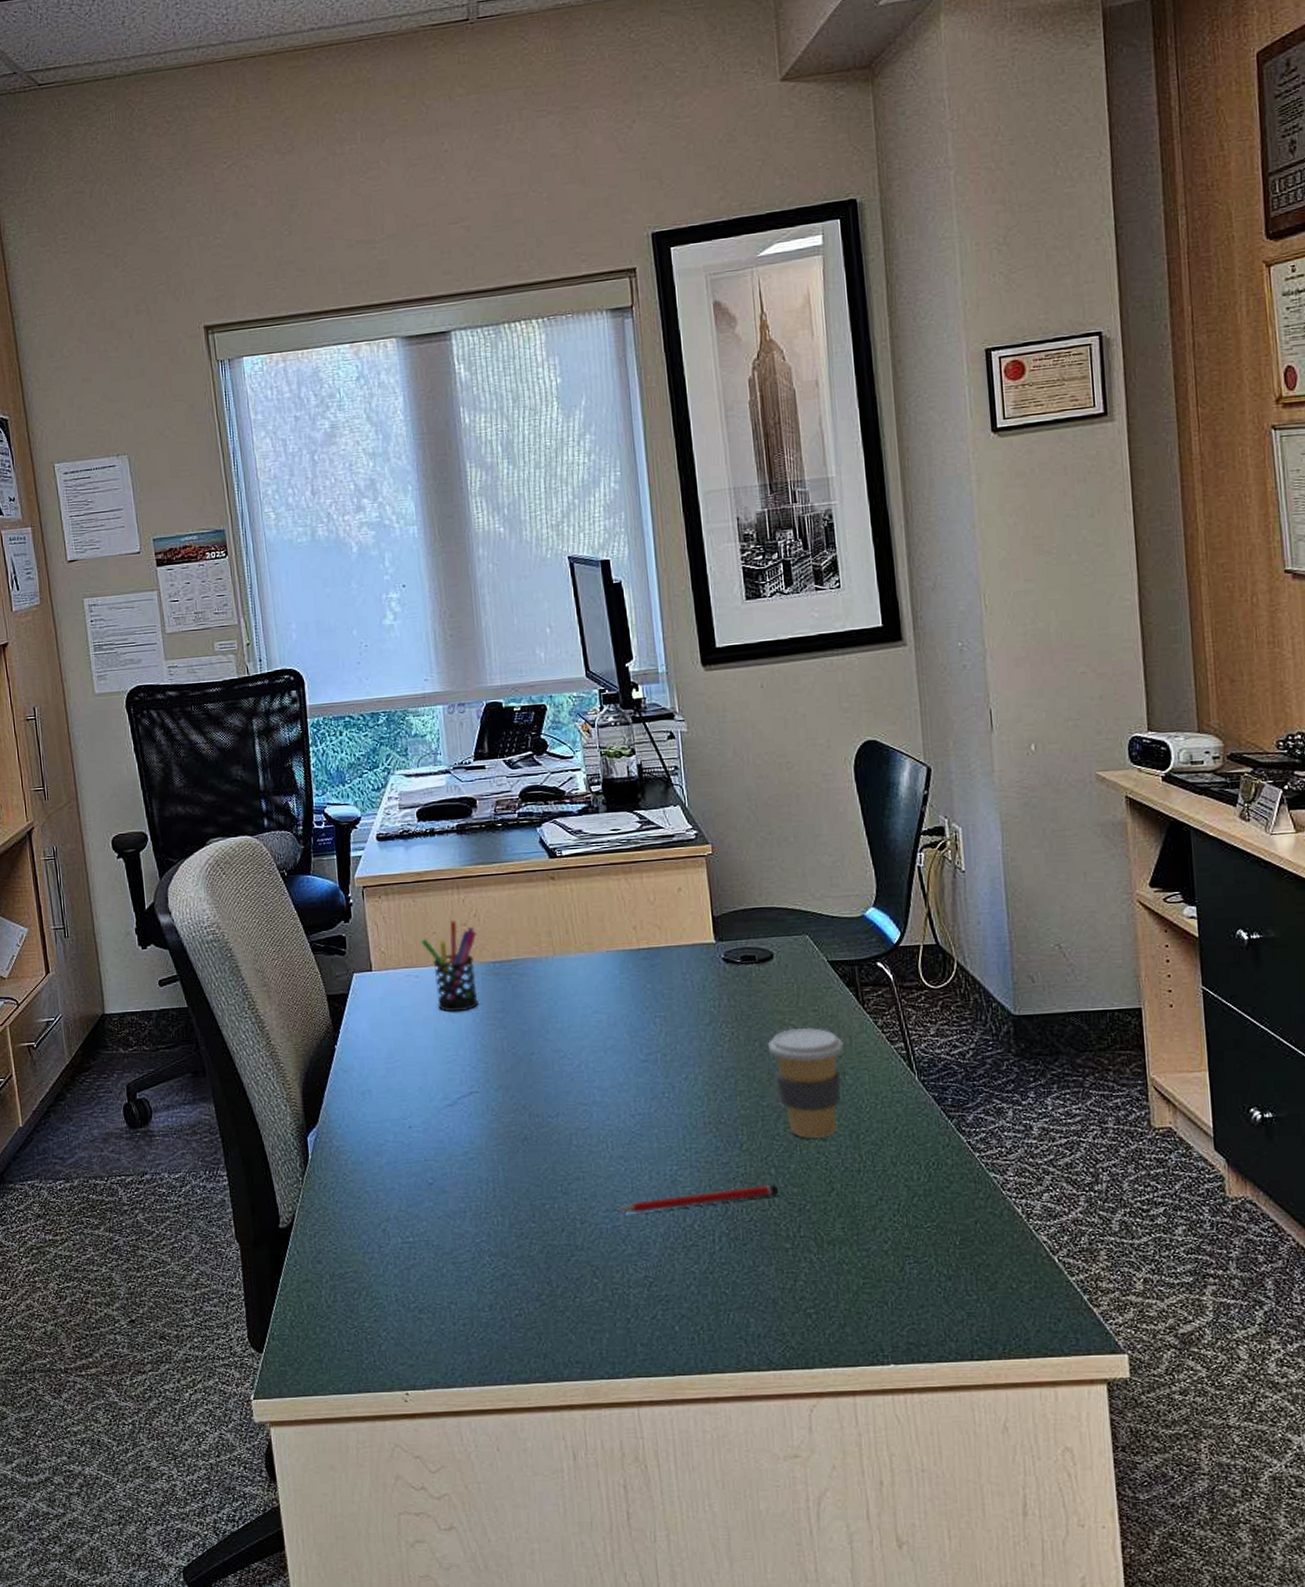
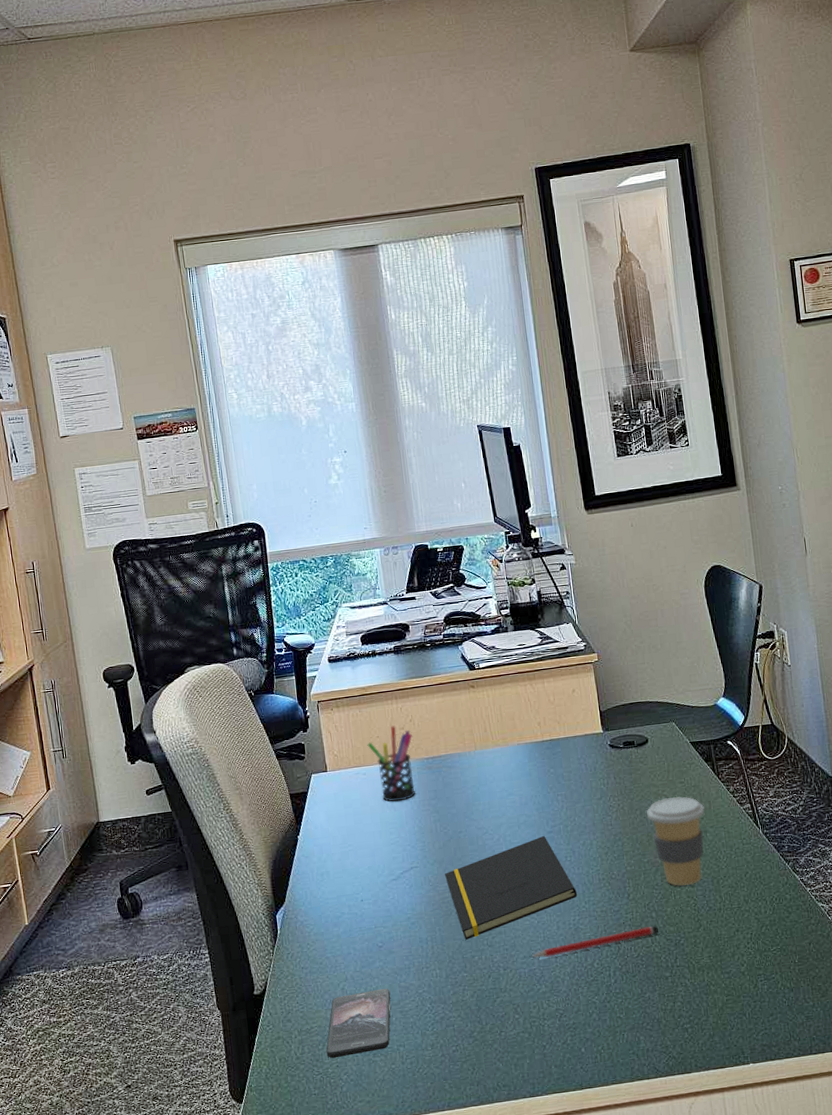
smartphone: none [362,1233,442,1311] -> present [326,988,391,1059]
notepad: none [512,1065,676,1184] -> present [445,836,577,940]

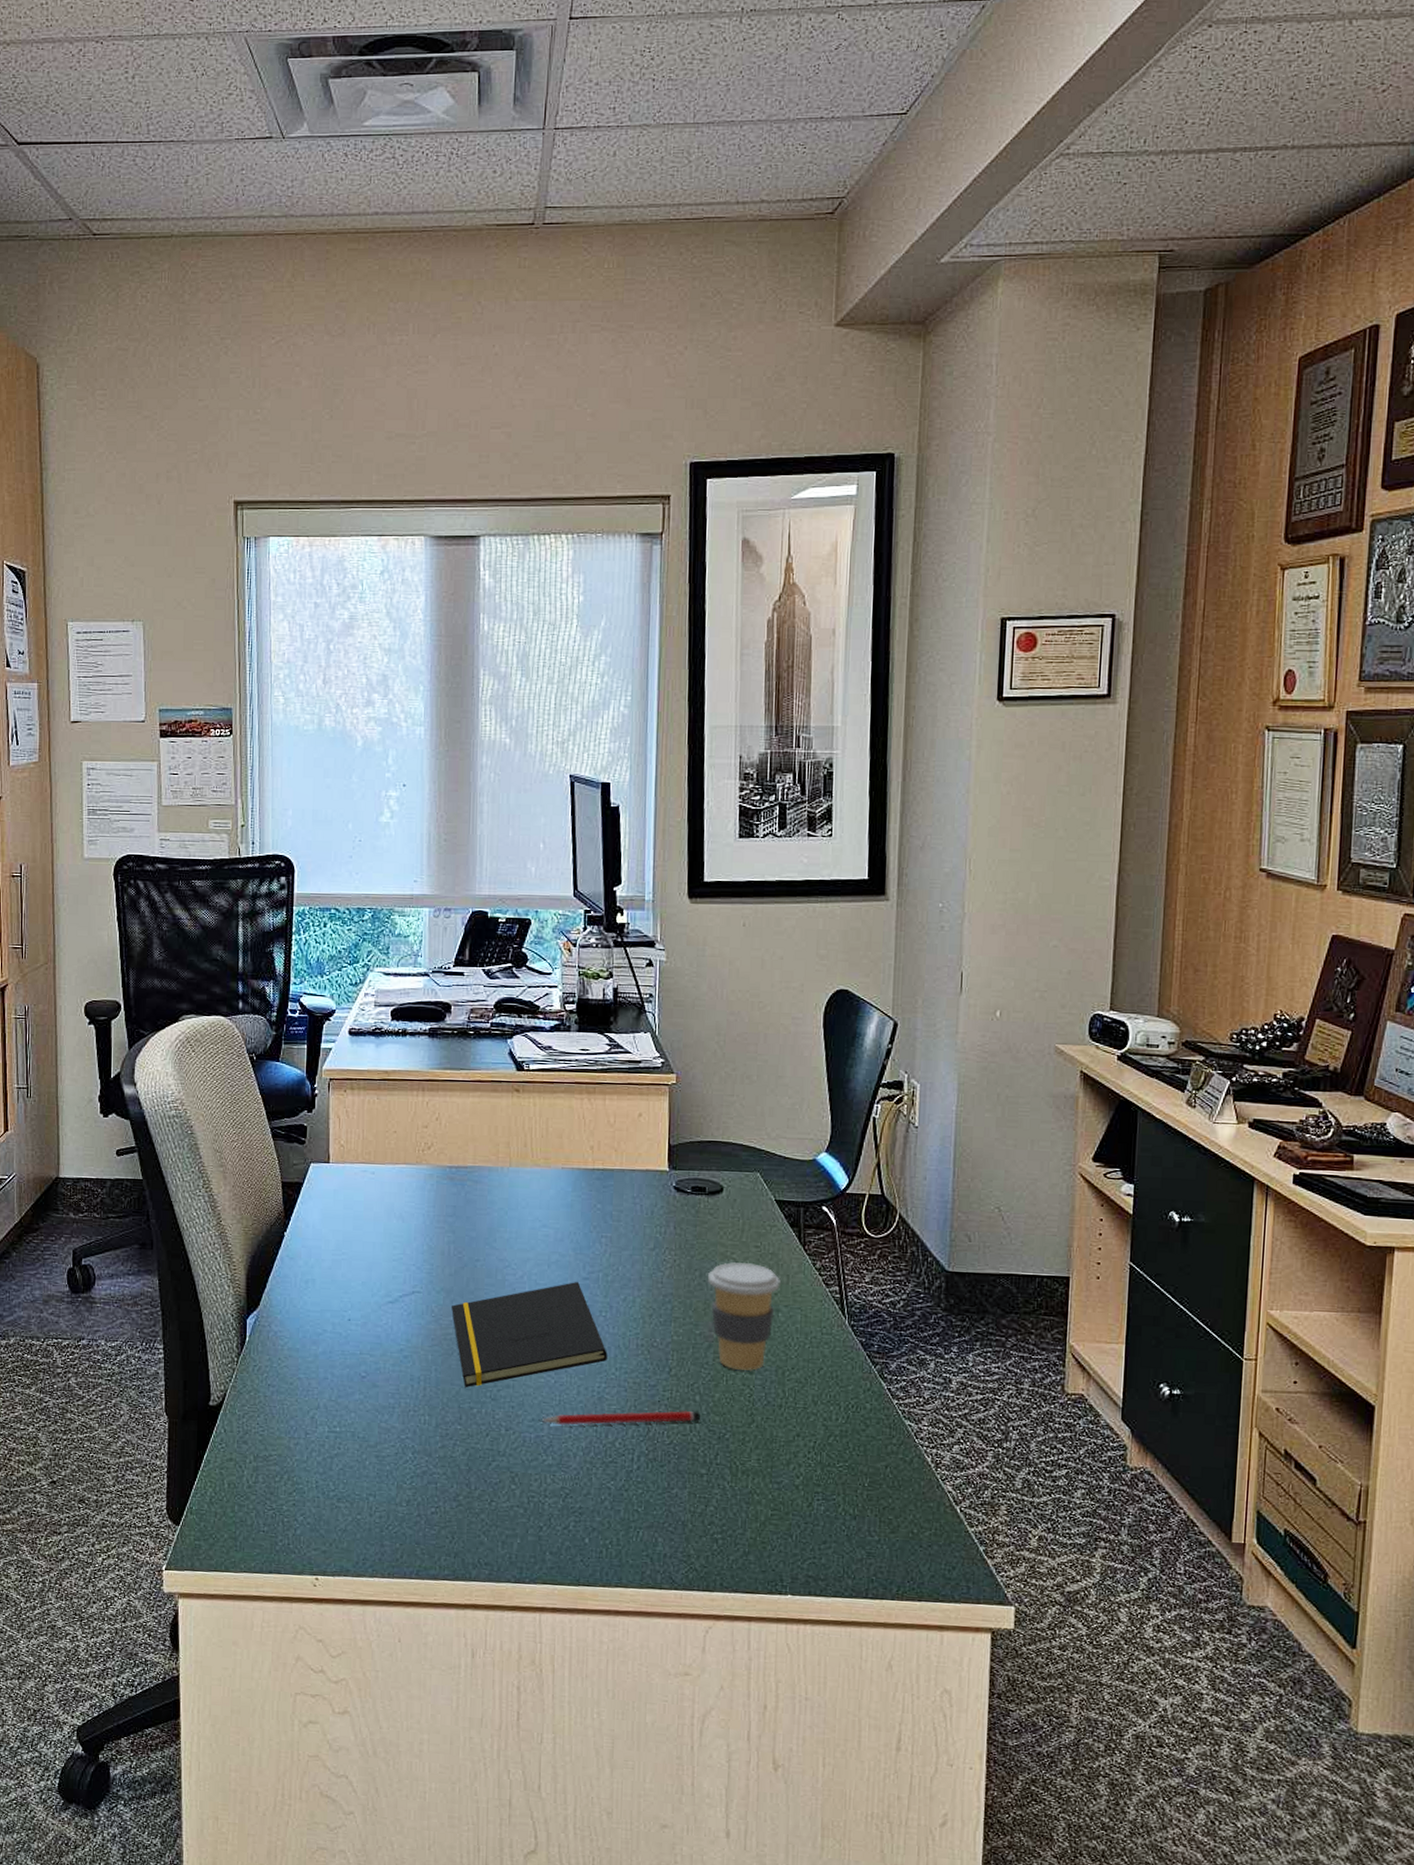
smartphone: present [326,988,391,1059] -> none [283,1425,368,1496]
pen holder: present [367,726,416,802] -> none [381,1122,436,1212]

